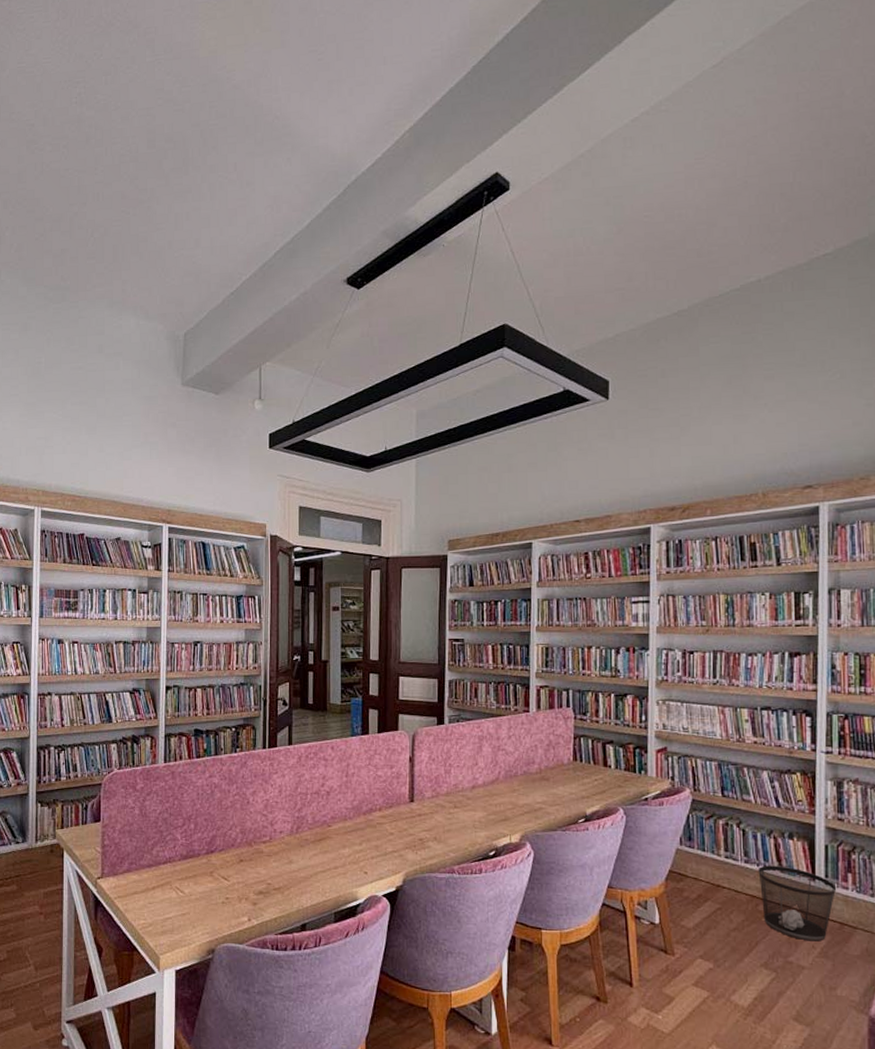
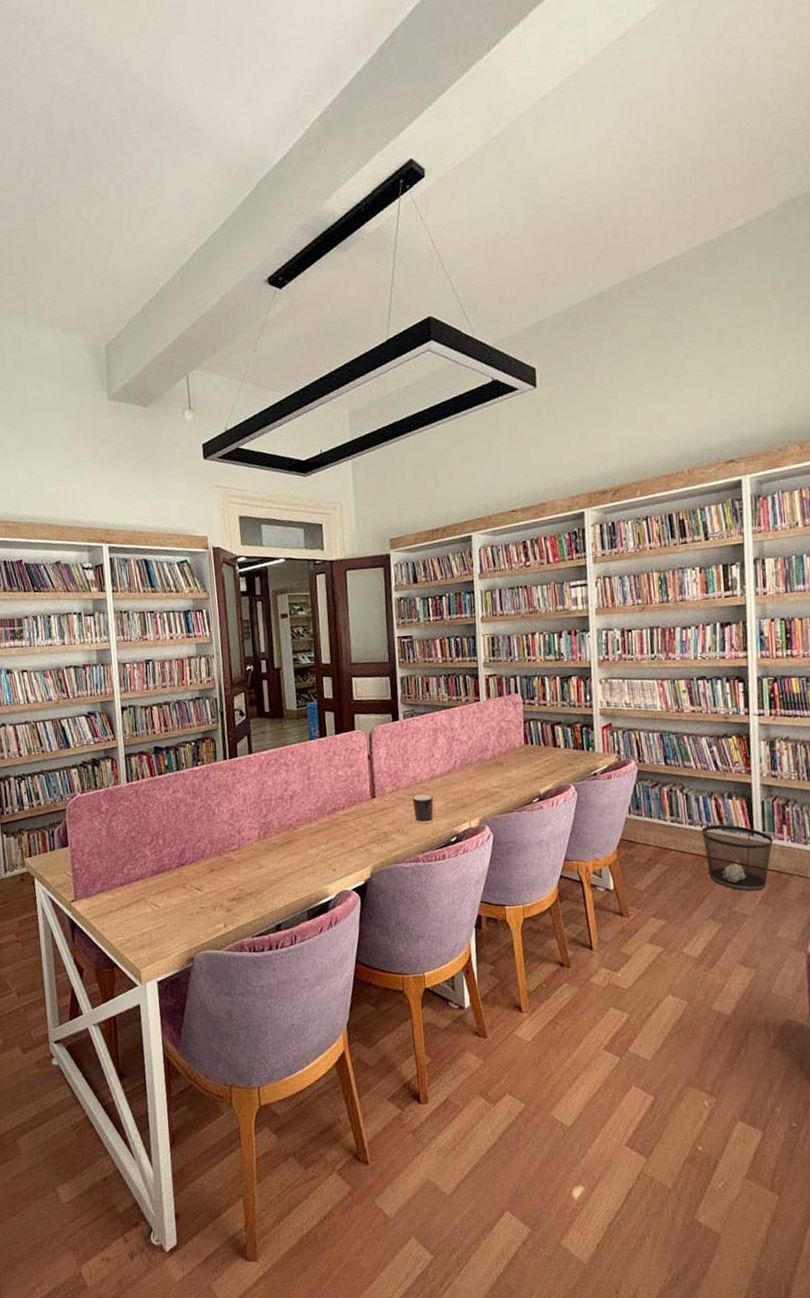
mug: none [452,803,474,835] -> present [412,794,434,824]

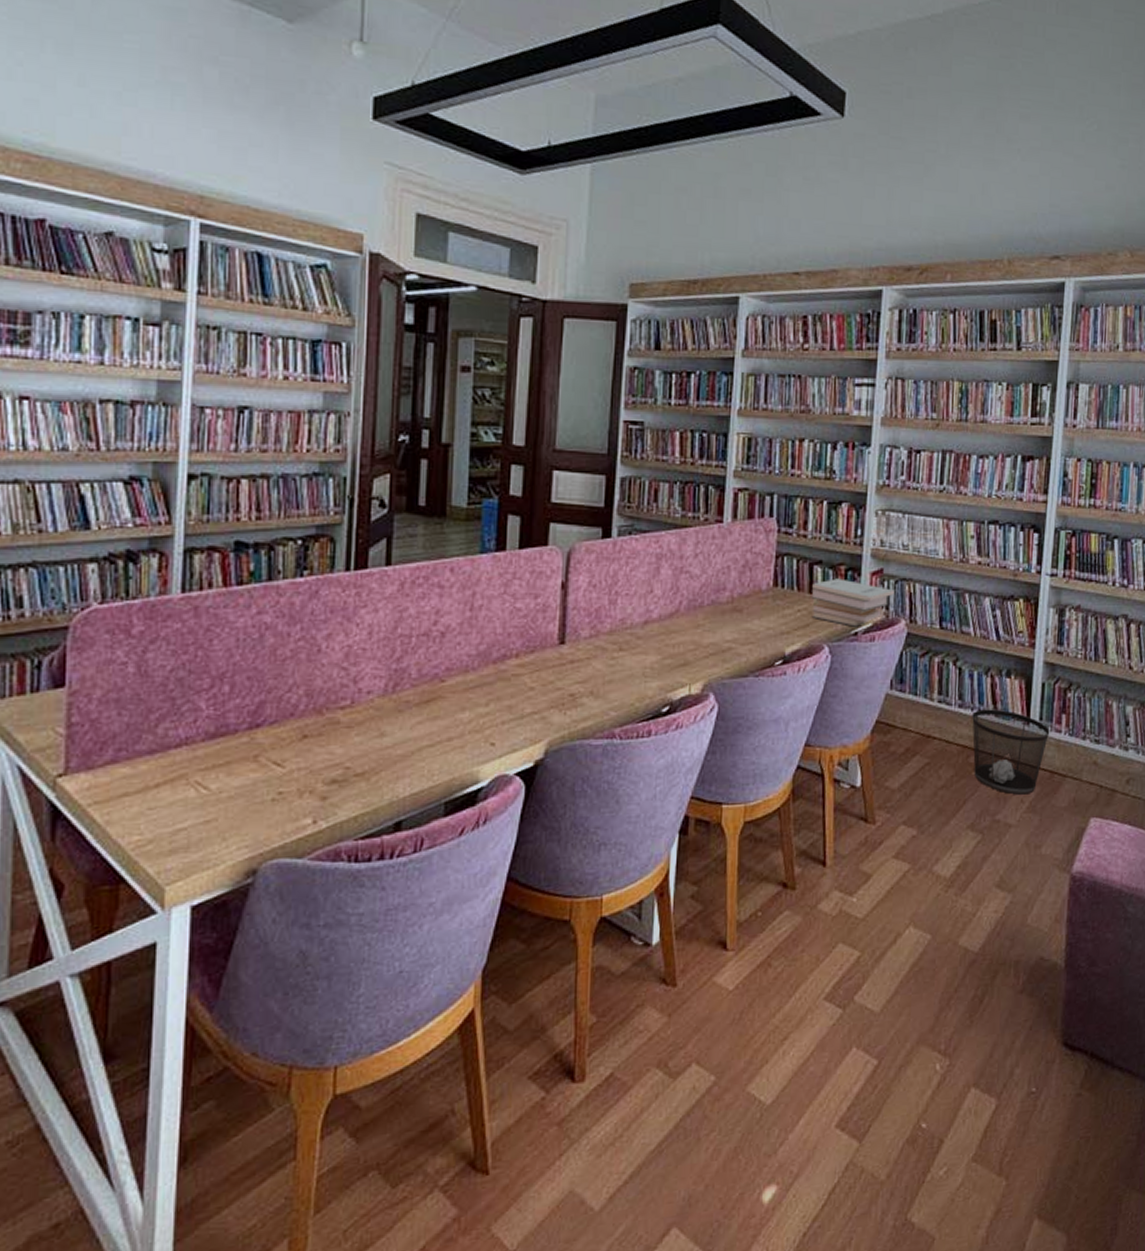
mug: present [412,794,434,824] -> none [615,644,645,686]
books: none [554,733,623,769] -> present [810,578,894,627]

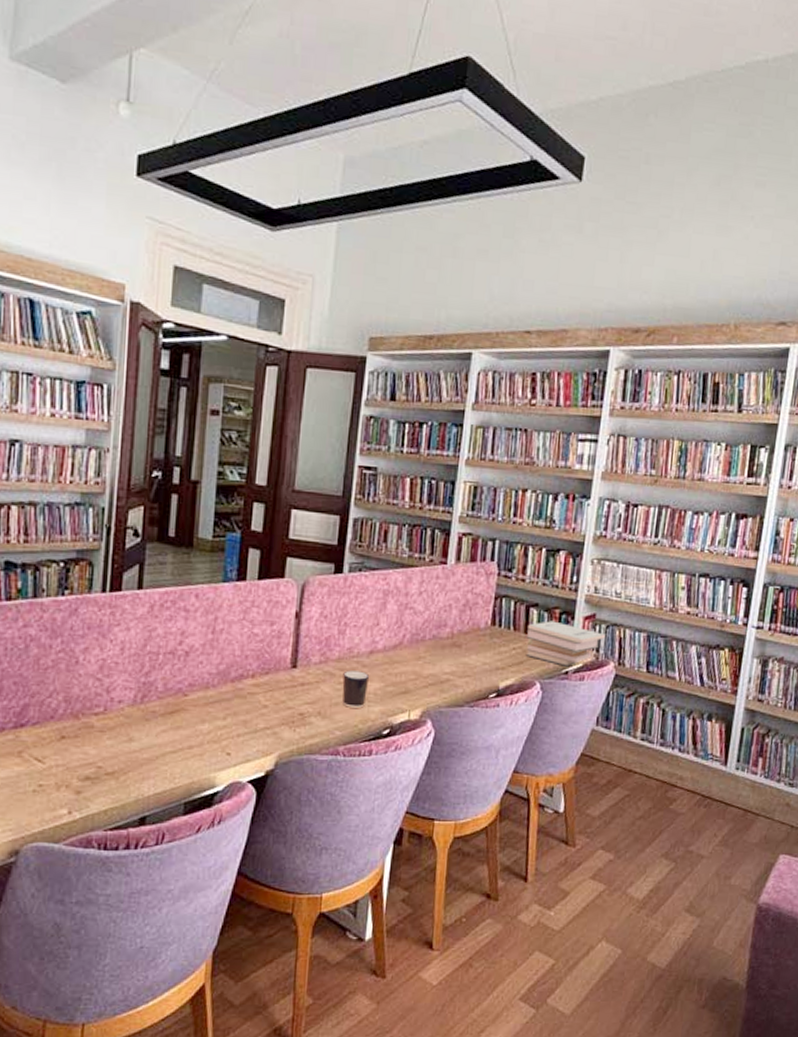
mug: none [615,644,645,686] -> present [342,670,370,709]
waste bin: present [972,709,1050,795] -> none [671,749,747,829]

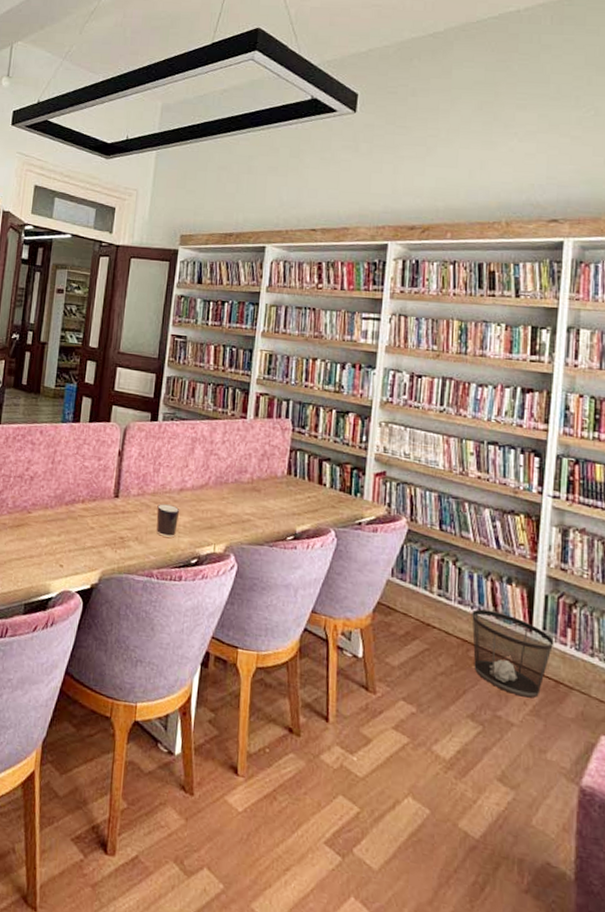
books: present [525,621,605,667] -> none [319,474,396,518]
waste bin: none [671,749,747,829] -> present [472,609,555,698]

